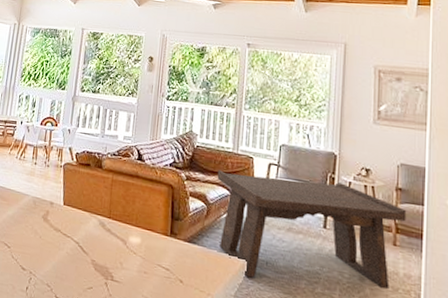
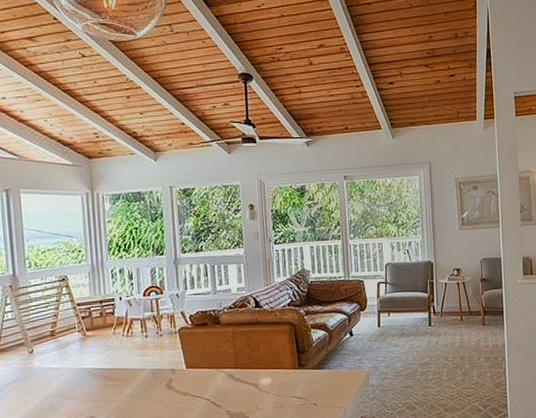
coffee table: present [217,169,407,290] -> none [333,285,491,384]

